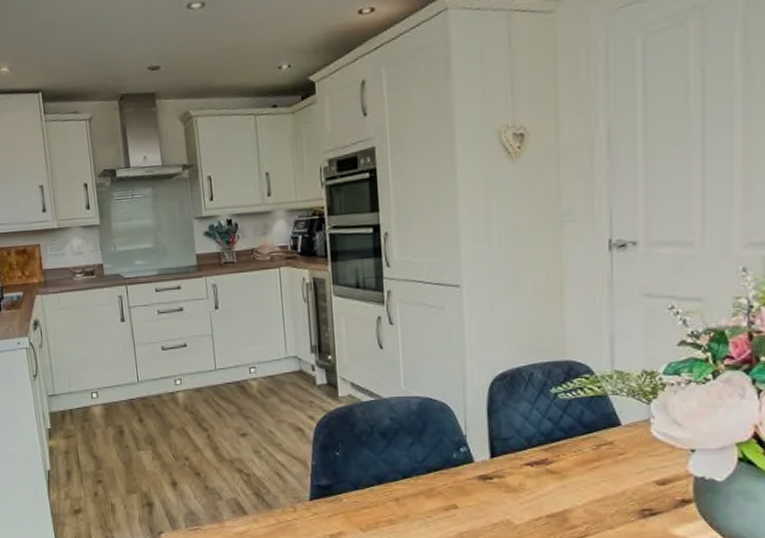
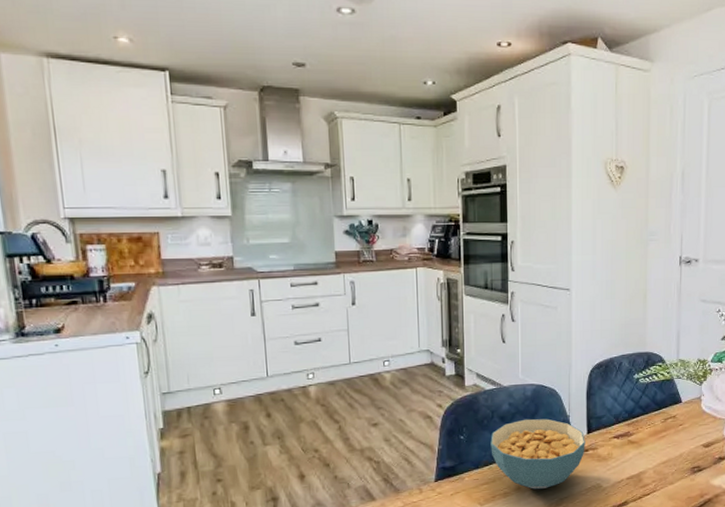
cereal bowl: none [370,436,489,520] -> present [490,418,585,490]

